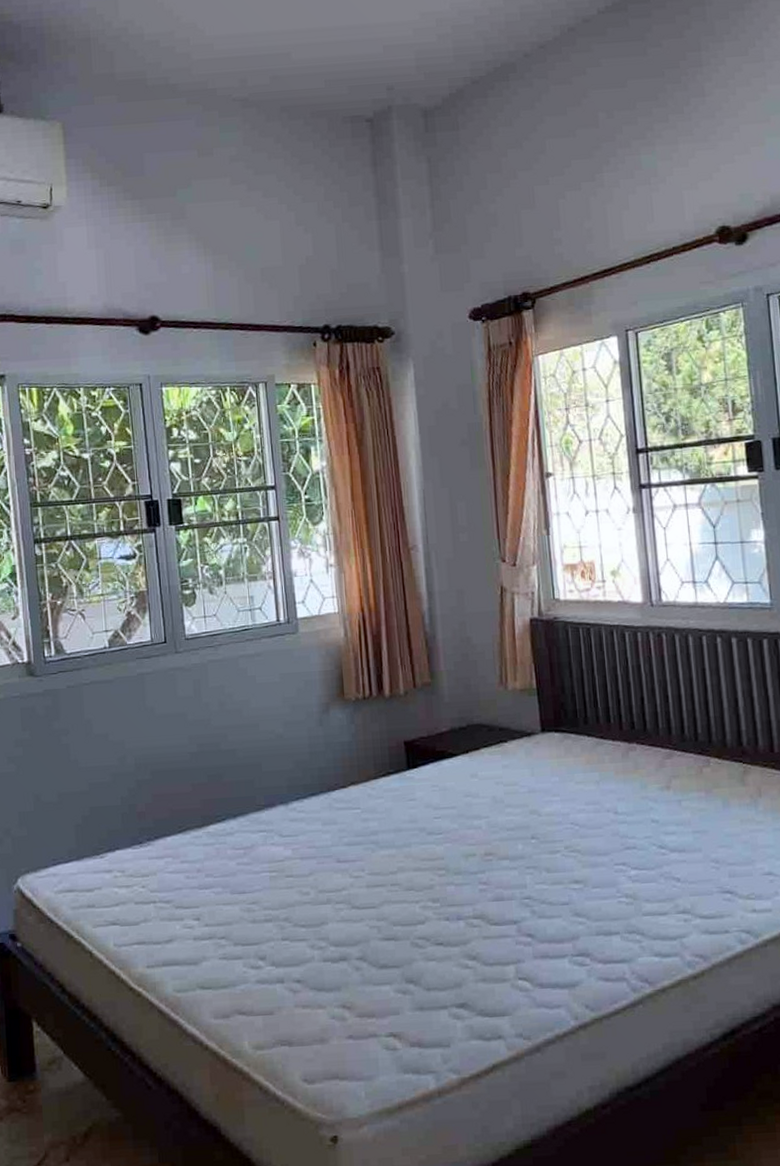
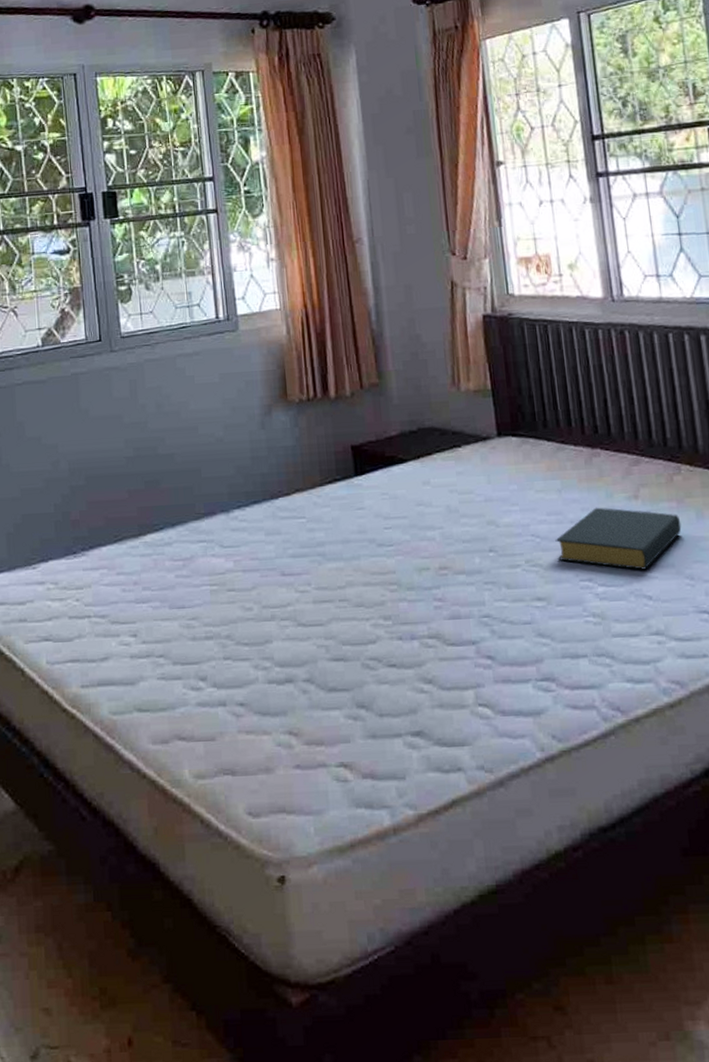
hardback book: none [592,797,709,854] -> present [555,507,682,570]

